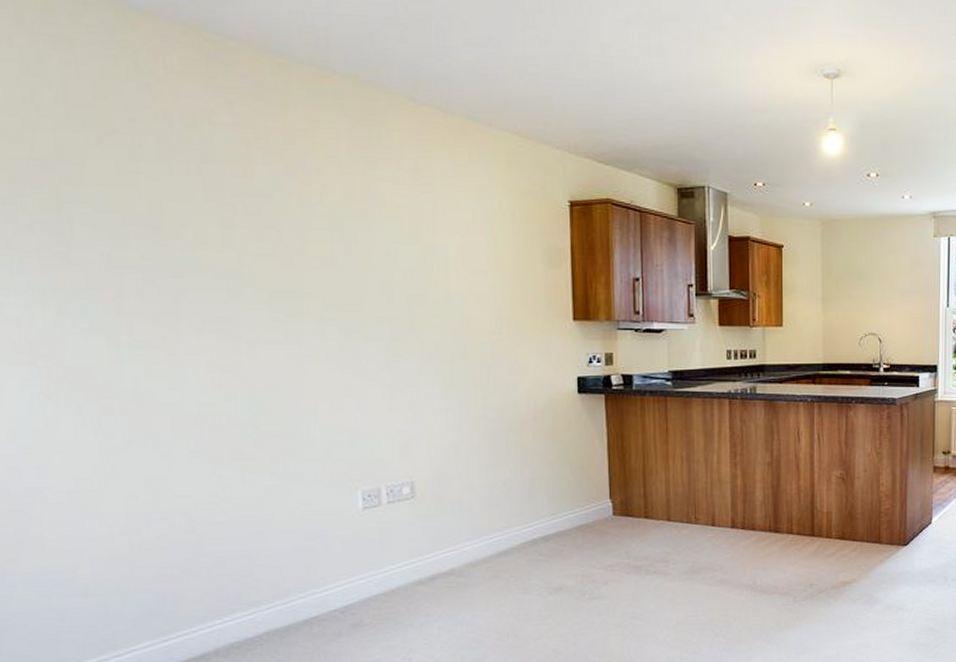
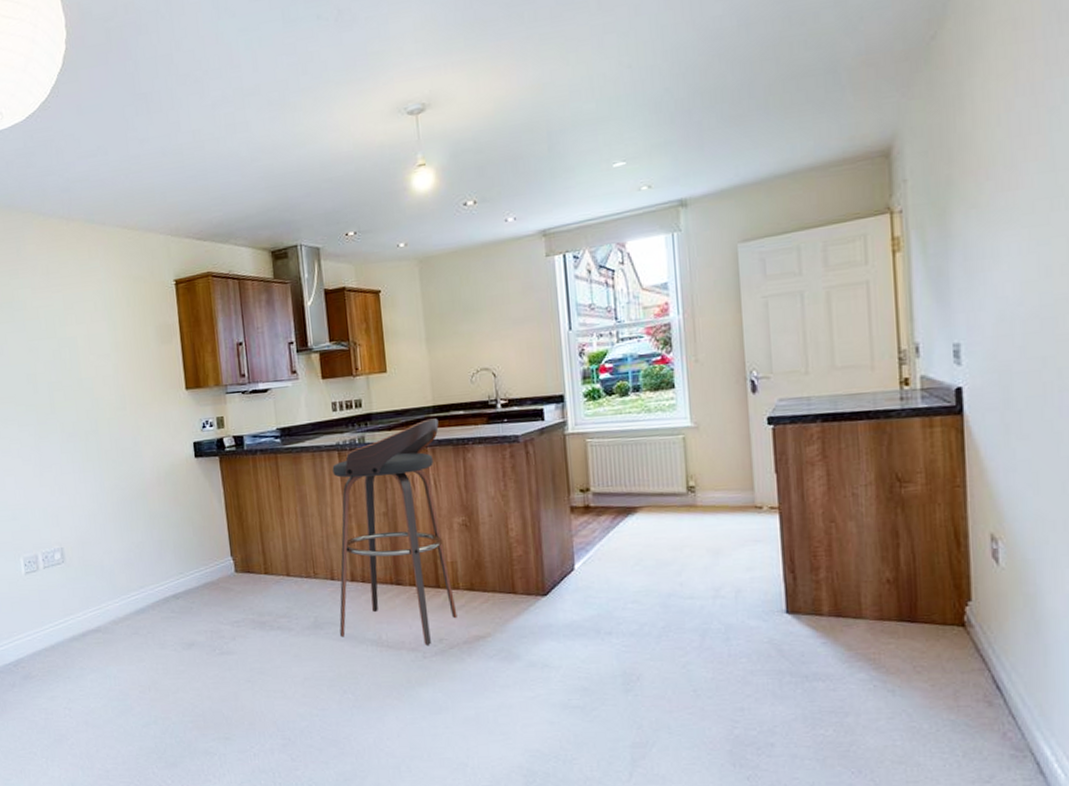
bar stool: none [716,376,828,590] -> present [332,418,457,645]

